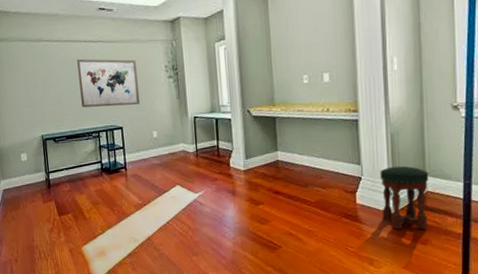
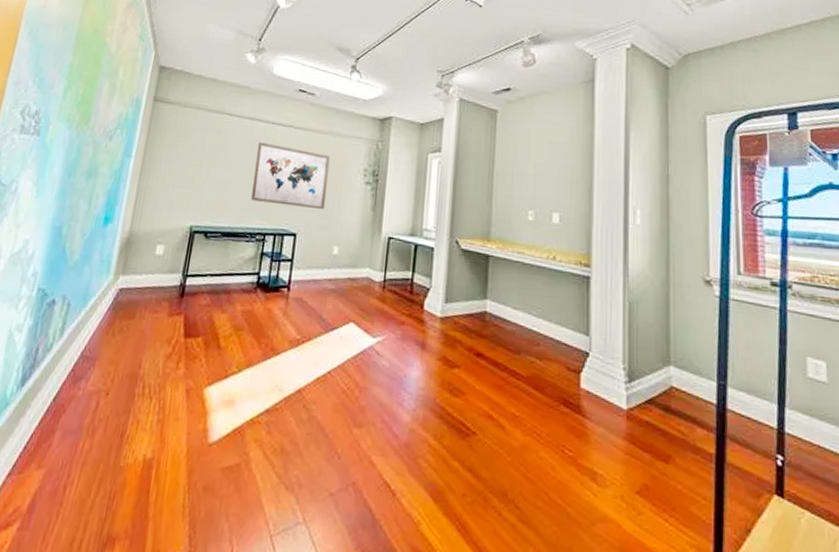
stool: present [380,166,429,230] -> none [612,345,674,440]

